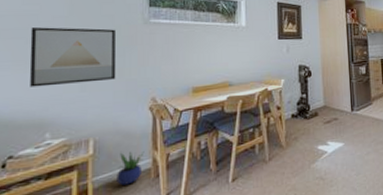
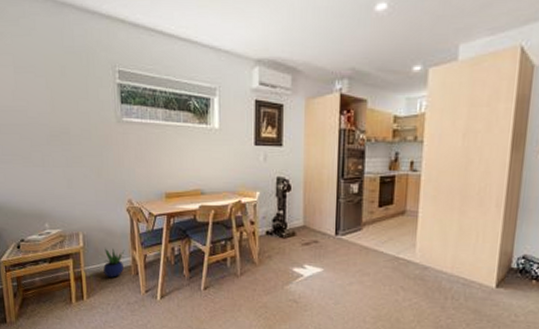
wall art: present [29,27,117,87] -> none [22,123,97,181]

